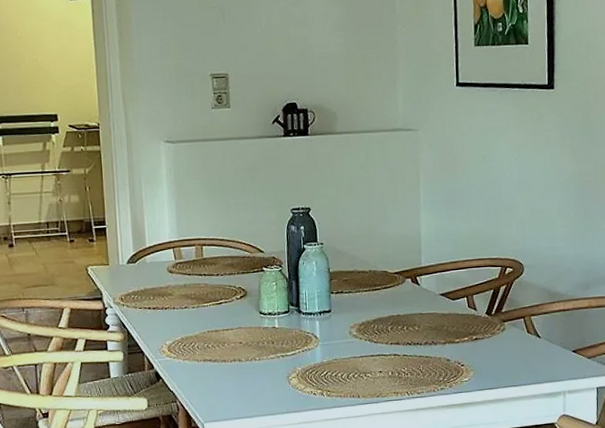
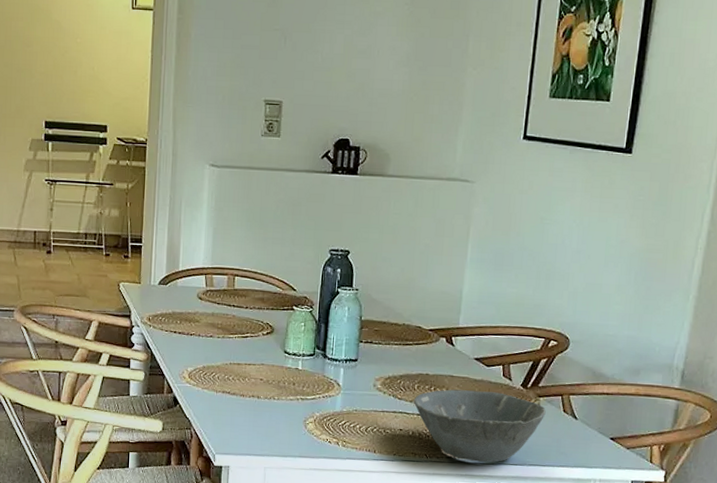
bowl: none [388,323,512,392] -> present [413,389,546,463]

